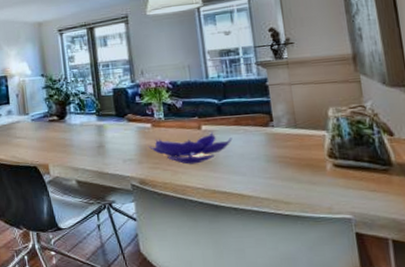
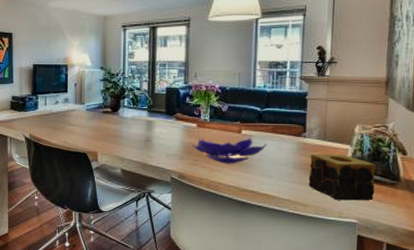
candle: none [283,141,366,194] -> present [308,153,376,201]

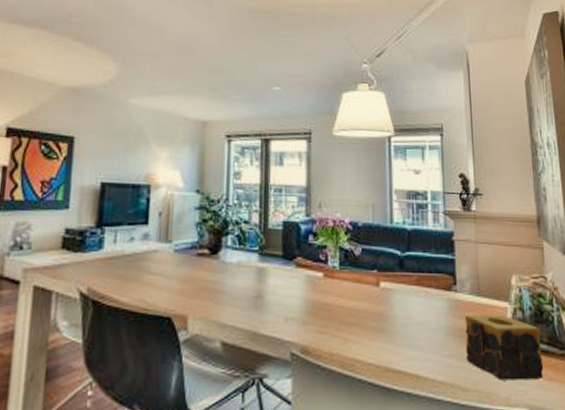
decorative bowl: present [191,136,267,164] -> none [316,290,412,331]

